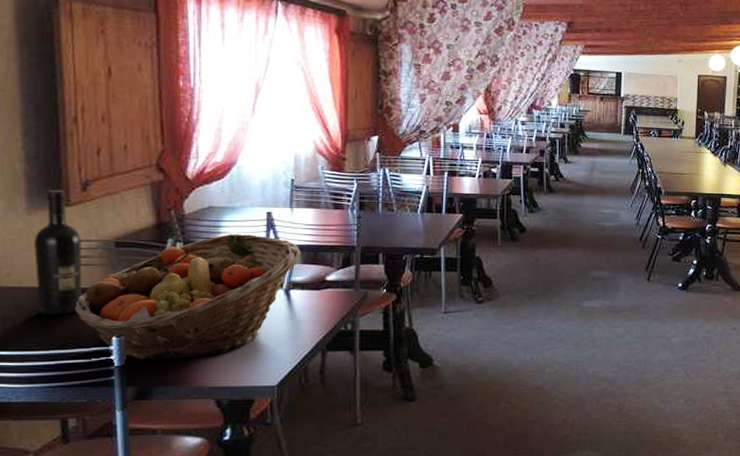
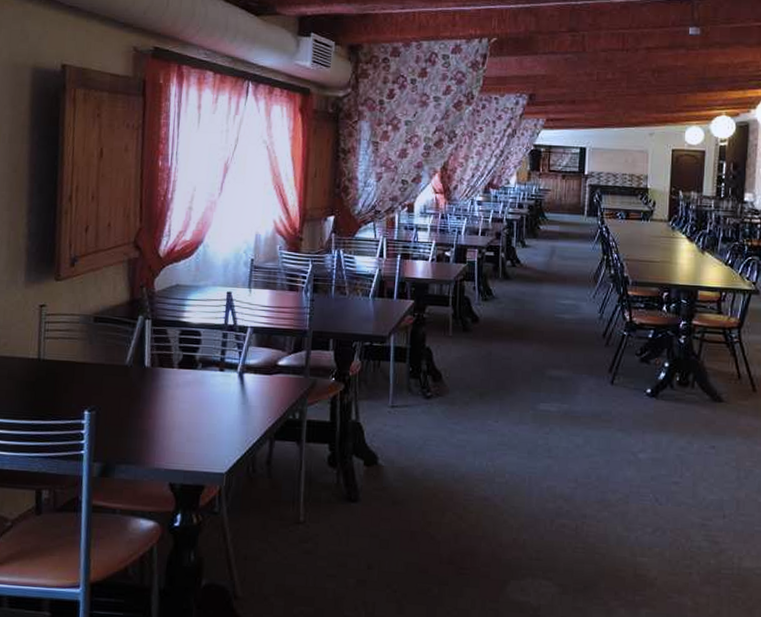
wine bottle: present [34,190,82,314] -> none [27,265,67,386]
fruit basket: present [75,234,301,360] -> none [56,313,256,438]

